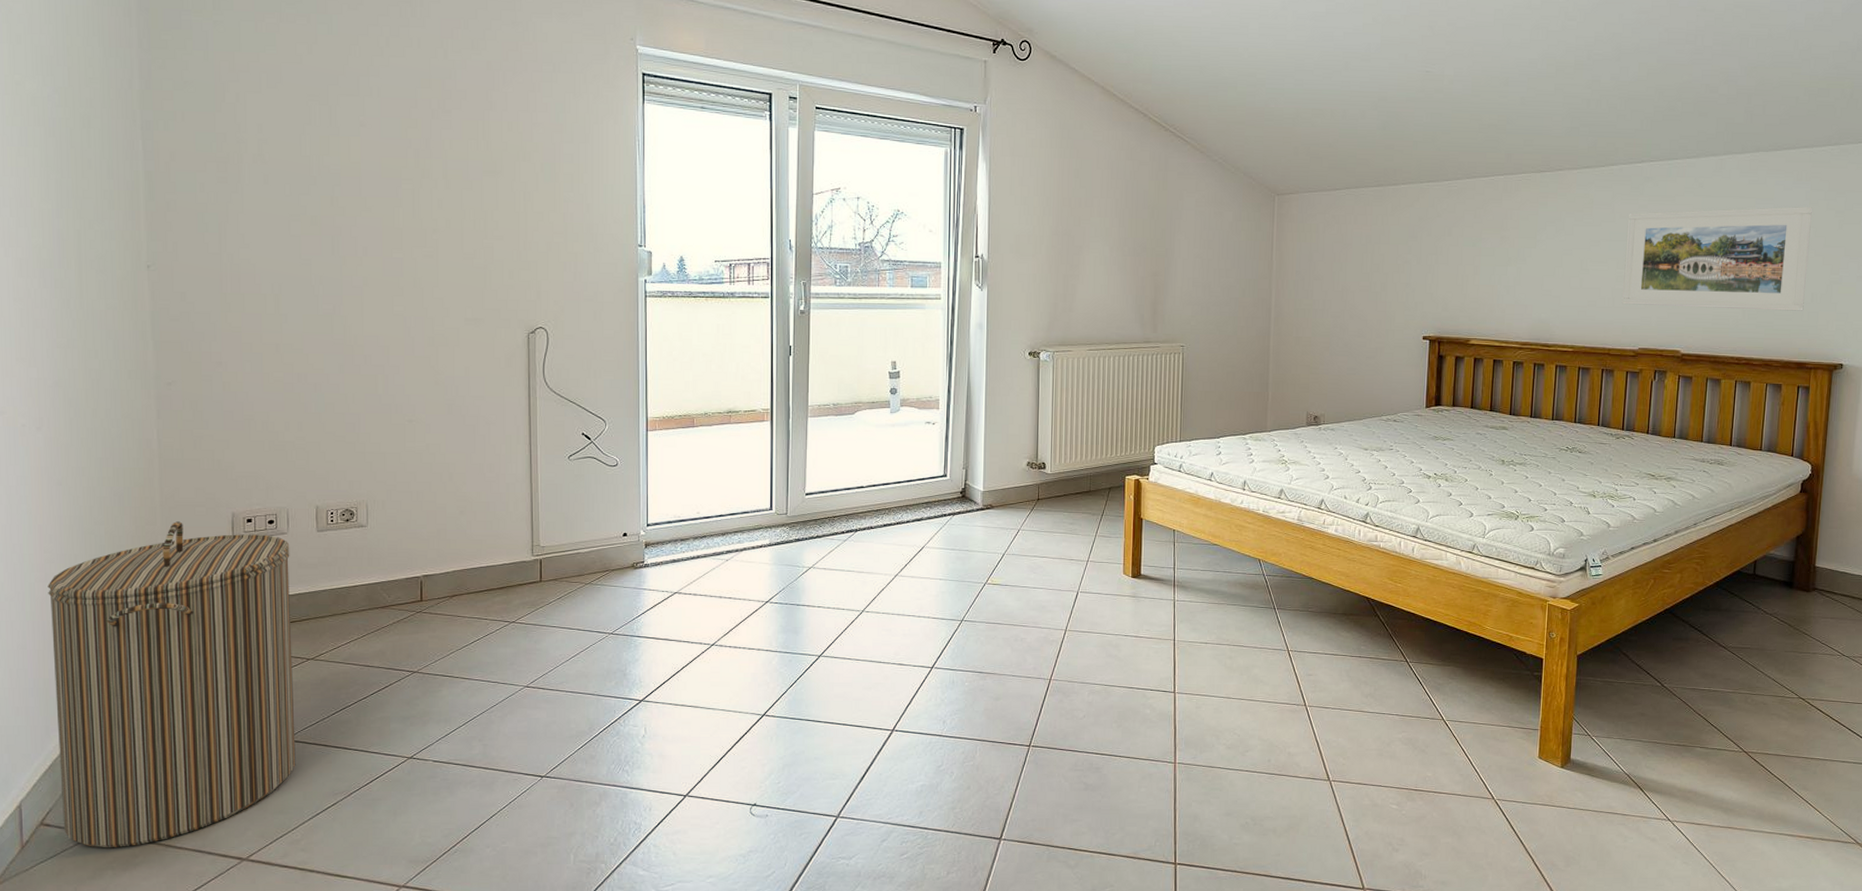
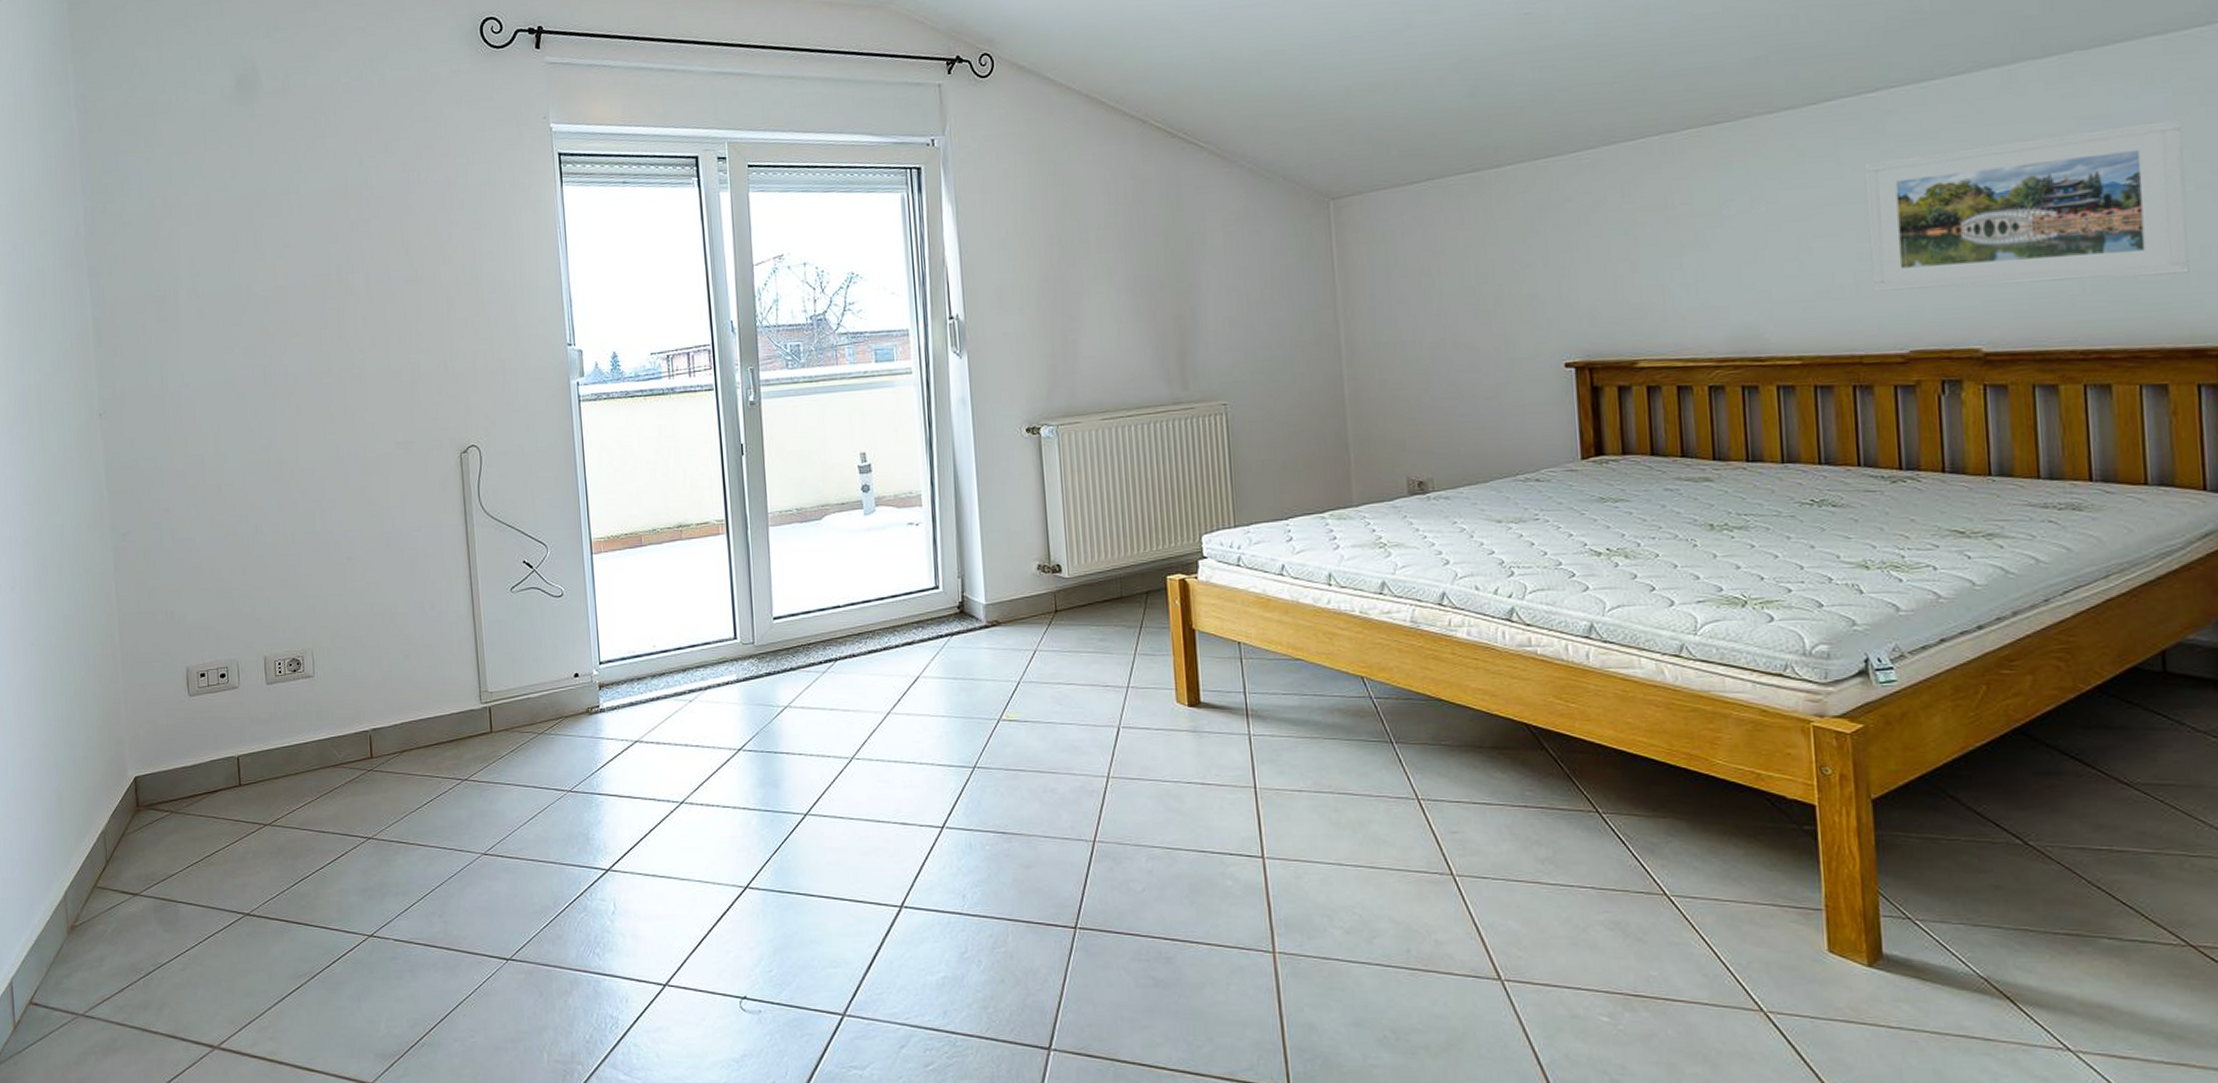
laundry hamper: present [48,521,296,848] -> none [26,679,260,1031]

